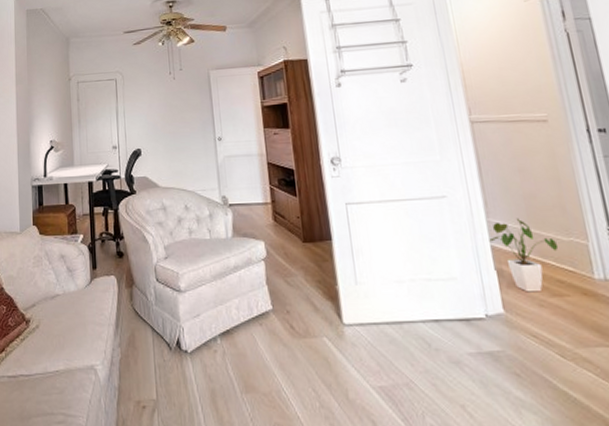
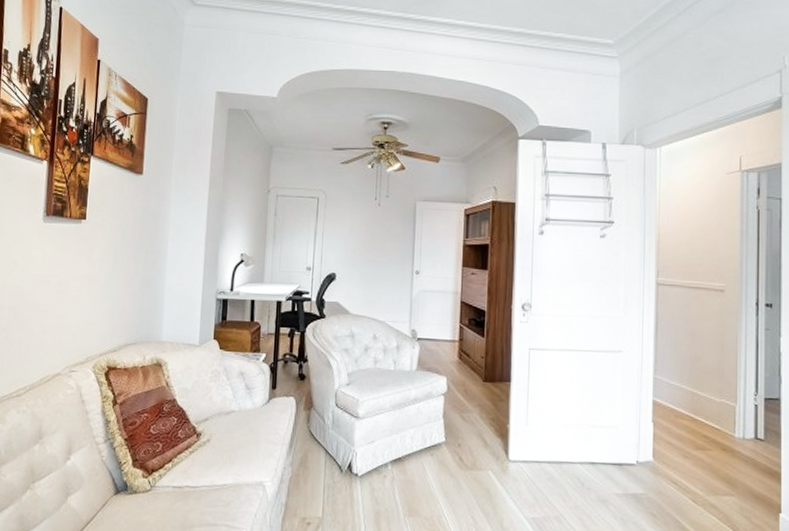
house plant: present [489,218,559,293] -> none [652,377,711,445]

